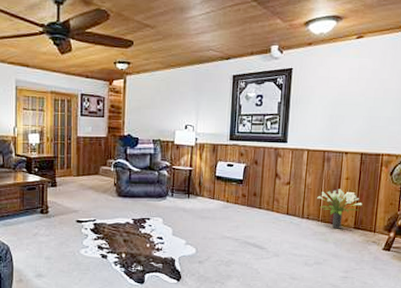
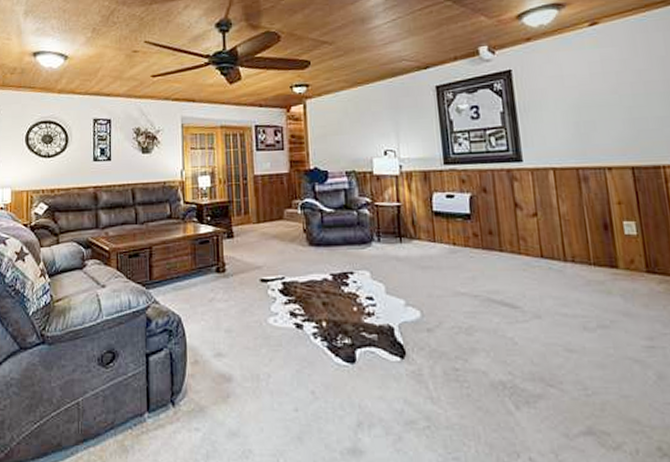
potted plant: present [317,189,362,229] -> none [580,217,651,275]

